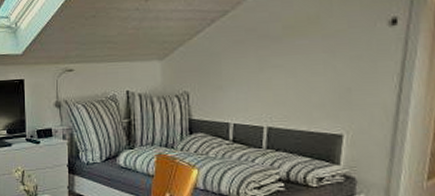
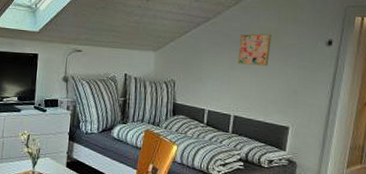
wall art: none [267,20,311,64] -> present [238,33,271,66]

